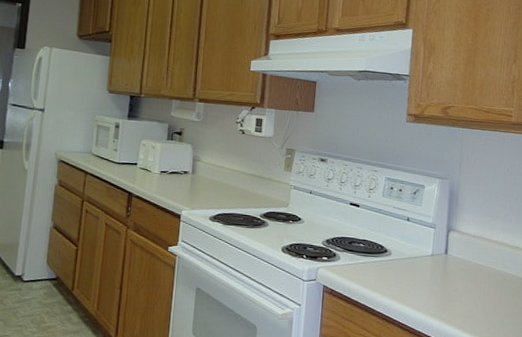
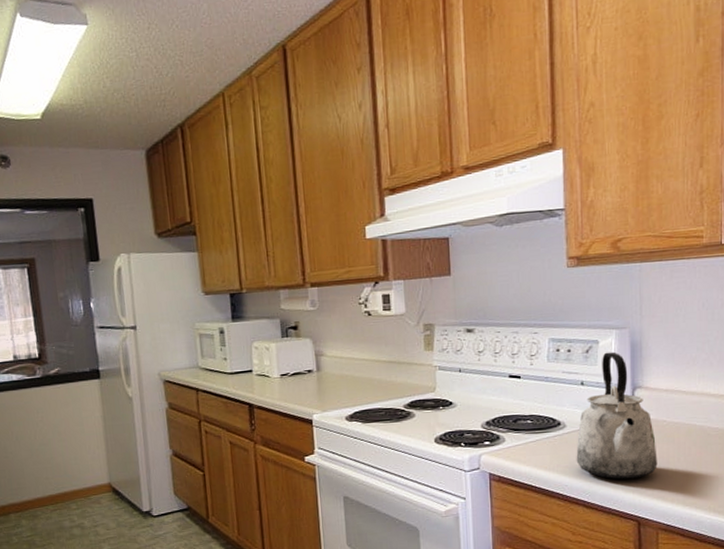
kettle: none [396,196,462,309] -> present [576,352,658,480]

